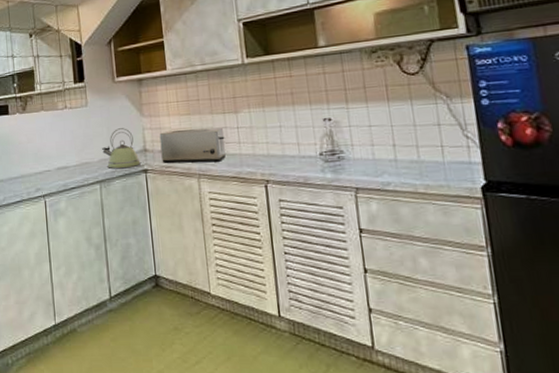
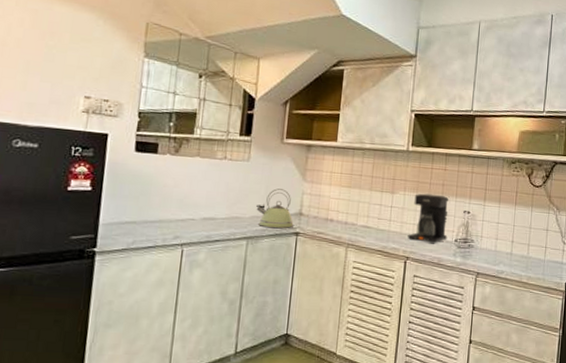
toaster: present [159,127,227,163] -> none [315,198,379,235]
coffee maker: none [261,105,310,162] -> present [407,193,451,244]

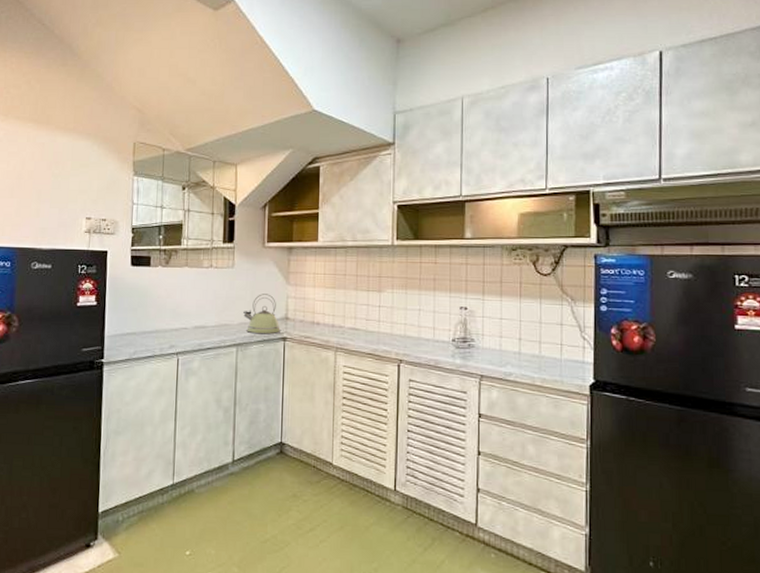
coffee maker: present [407,193,451,244] -> none [399,290,444,345]

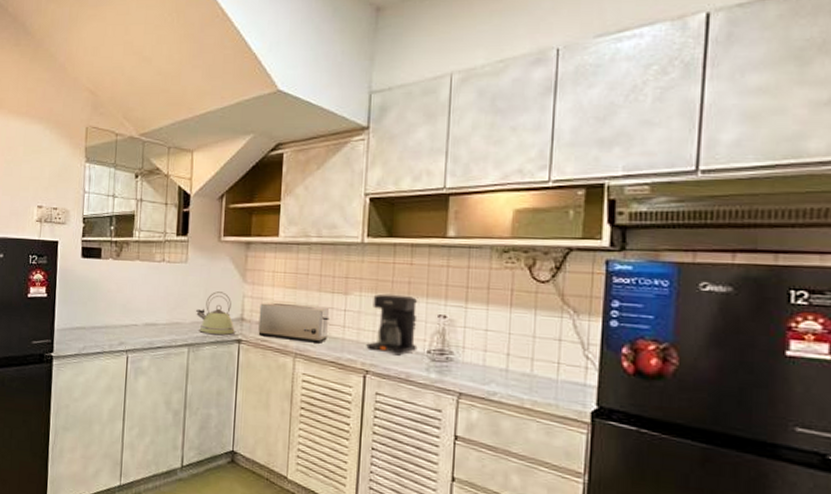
toaster: none [302,301,366,337] -> present [258,302,330,344]
coffee maker: none [399,290,444,345] -> present [366,293,420,356]

